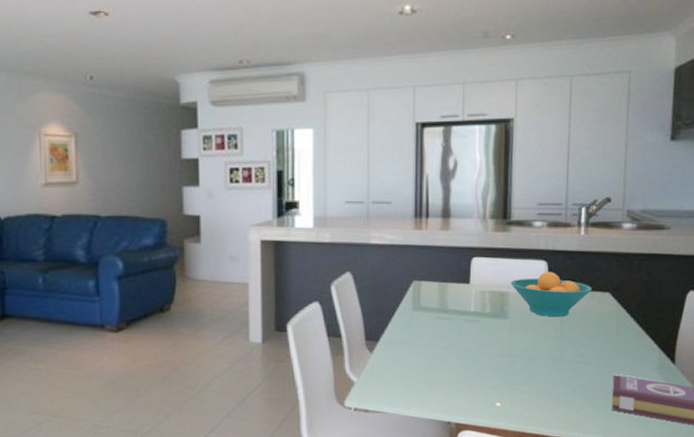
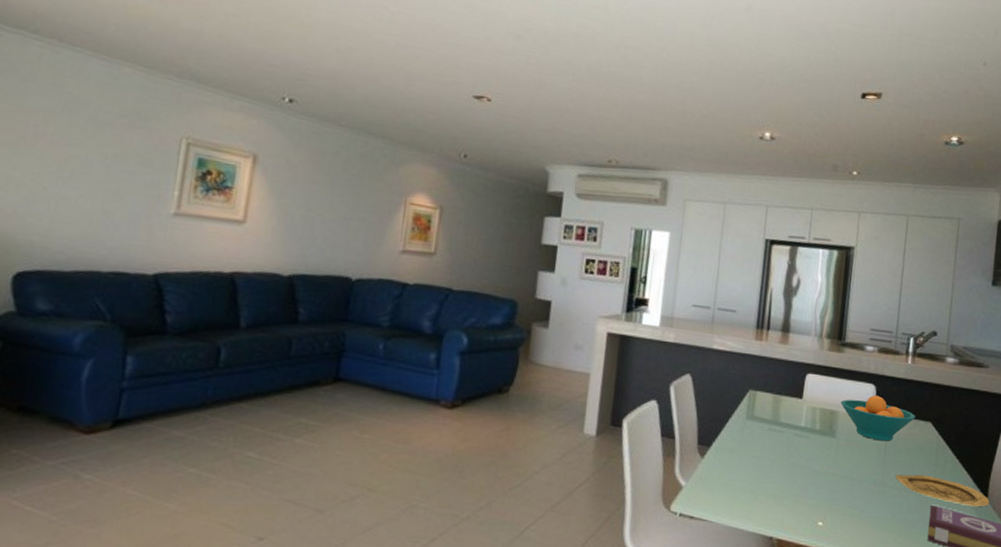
plate: none [574,346,677,373] -> present [895,474,990,507]

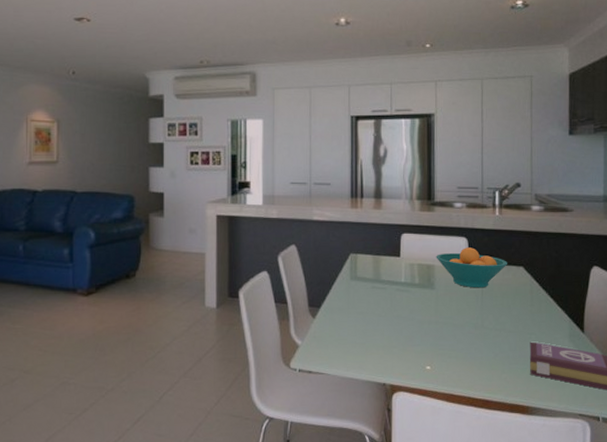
plate: present [895,474,990,507] -> none [494,315,586,340]

